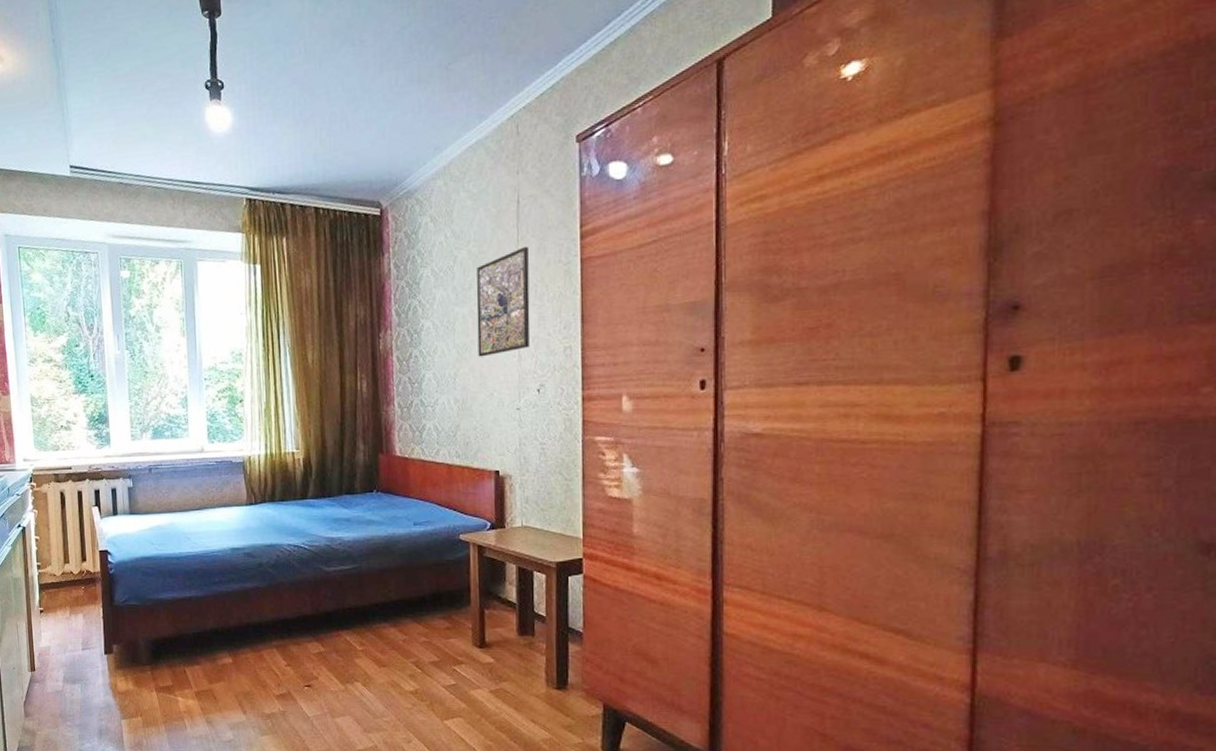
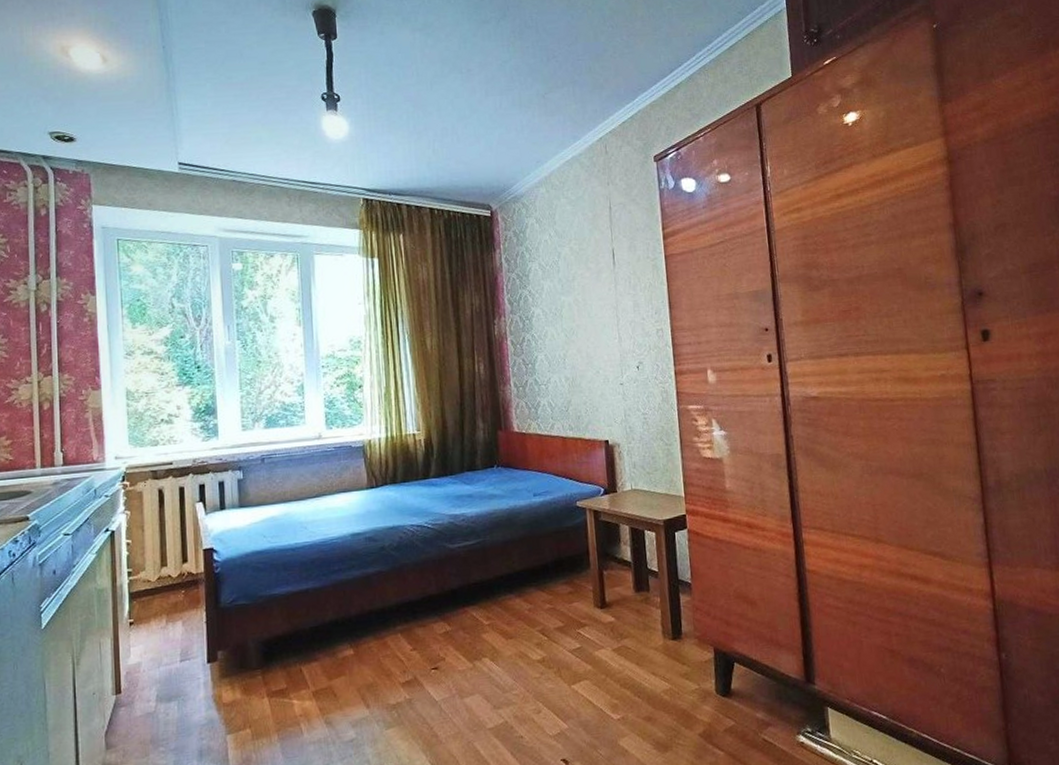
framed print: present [476,247,530,357] -> none [578,245,628,340]

